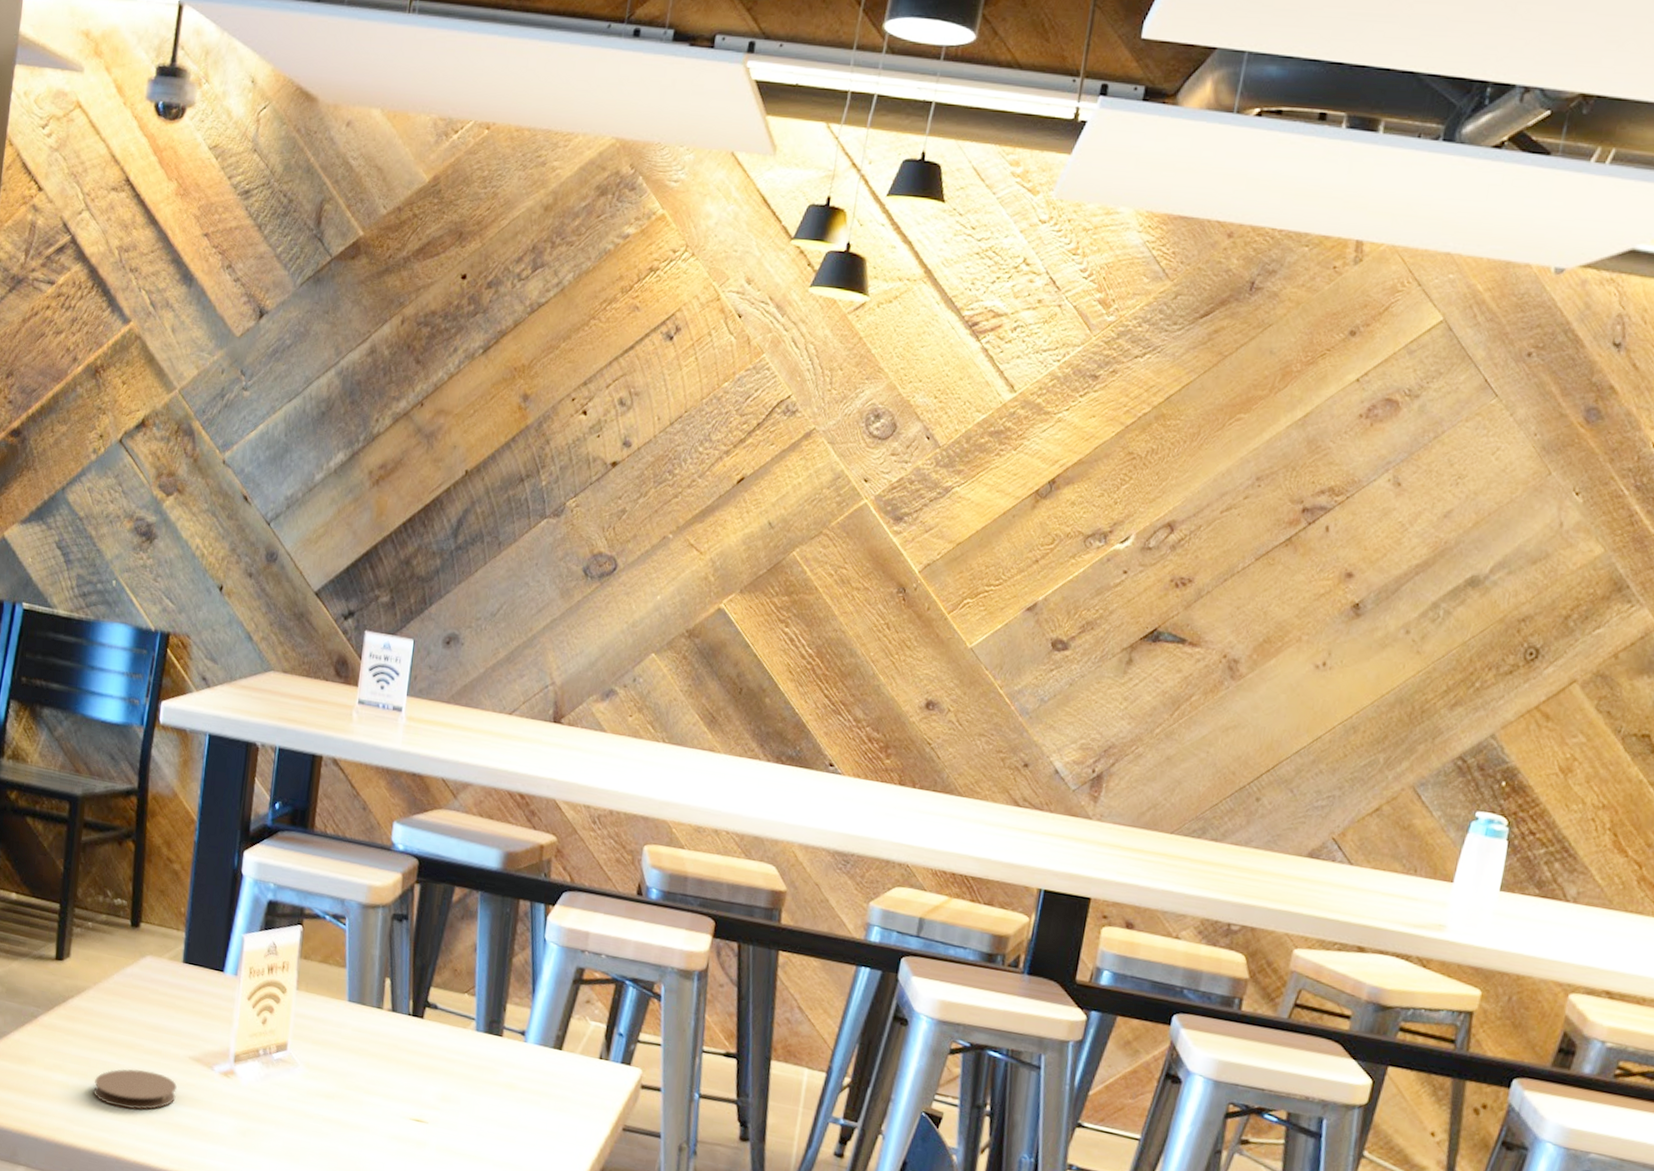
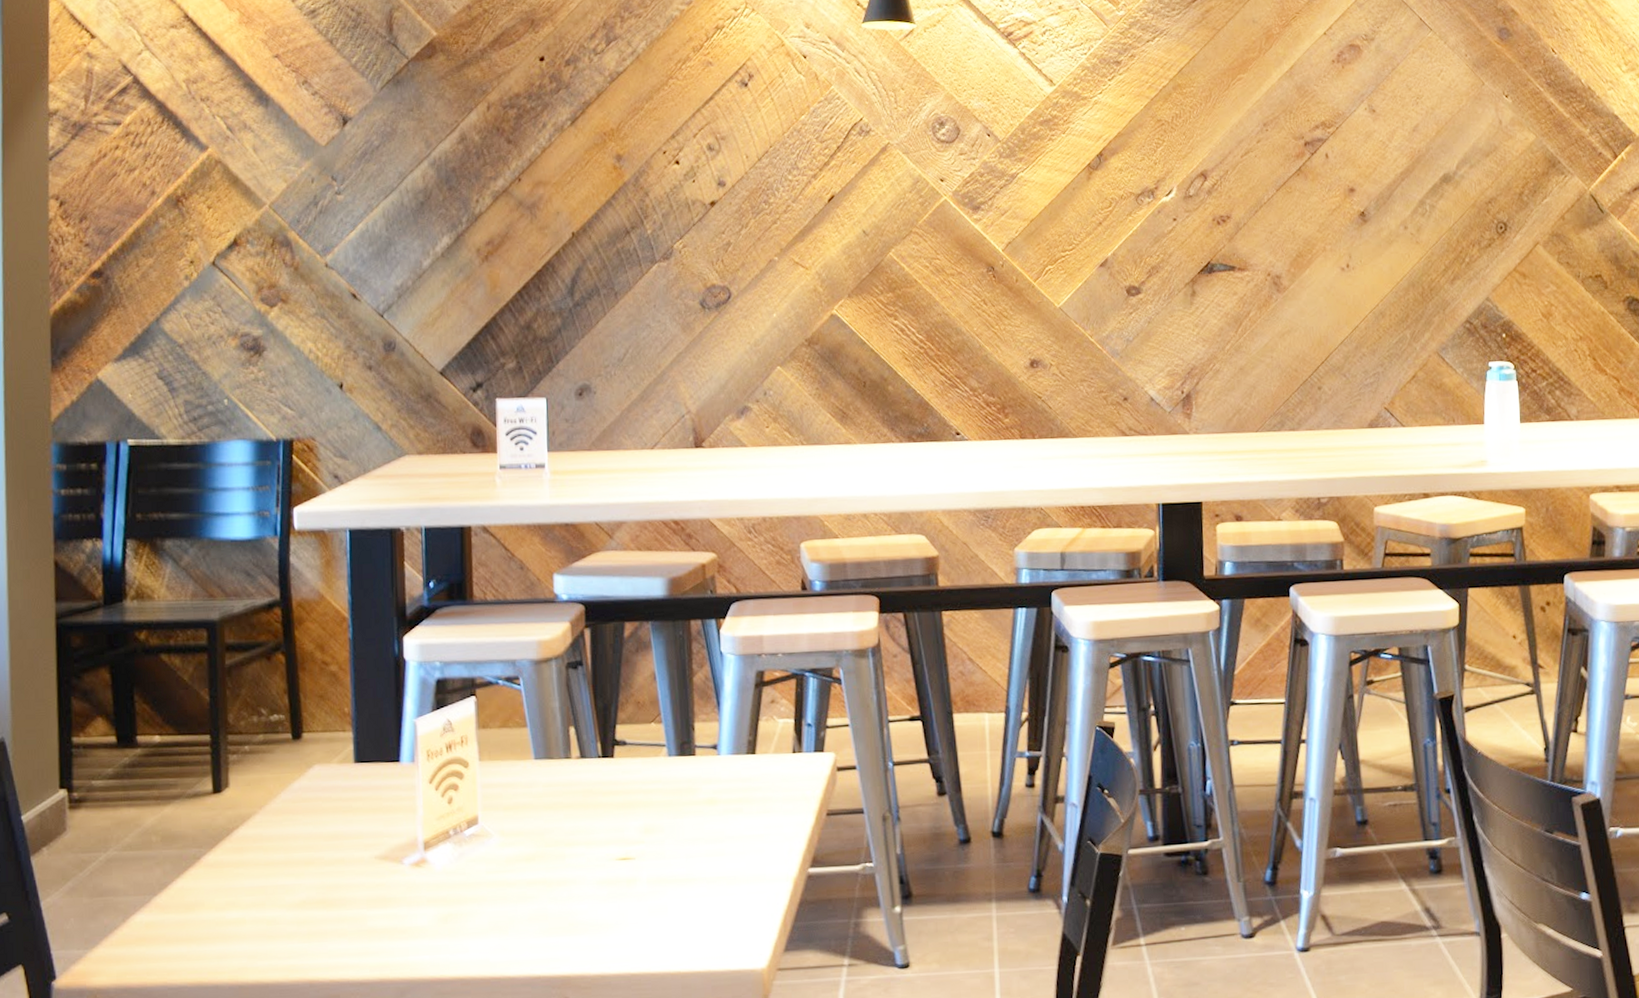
coaster: present [93,1069,177,1110] -> none [274,882,366,929]

